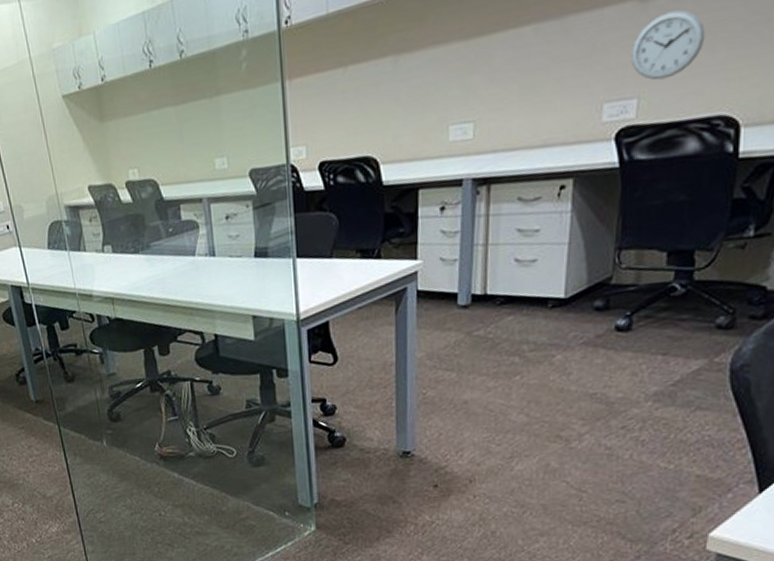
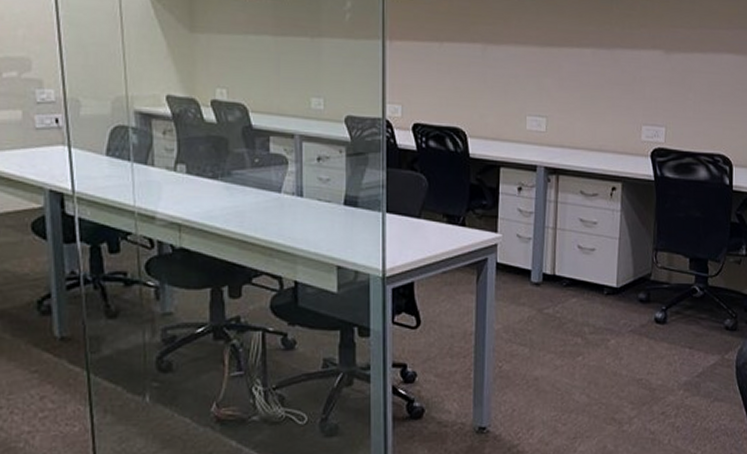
wall clock: present [630,10,706,81] -> none [660,66,708,117]

